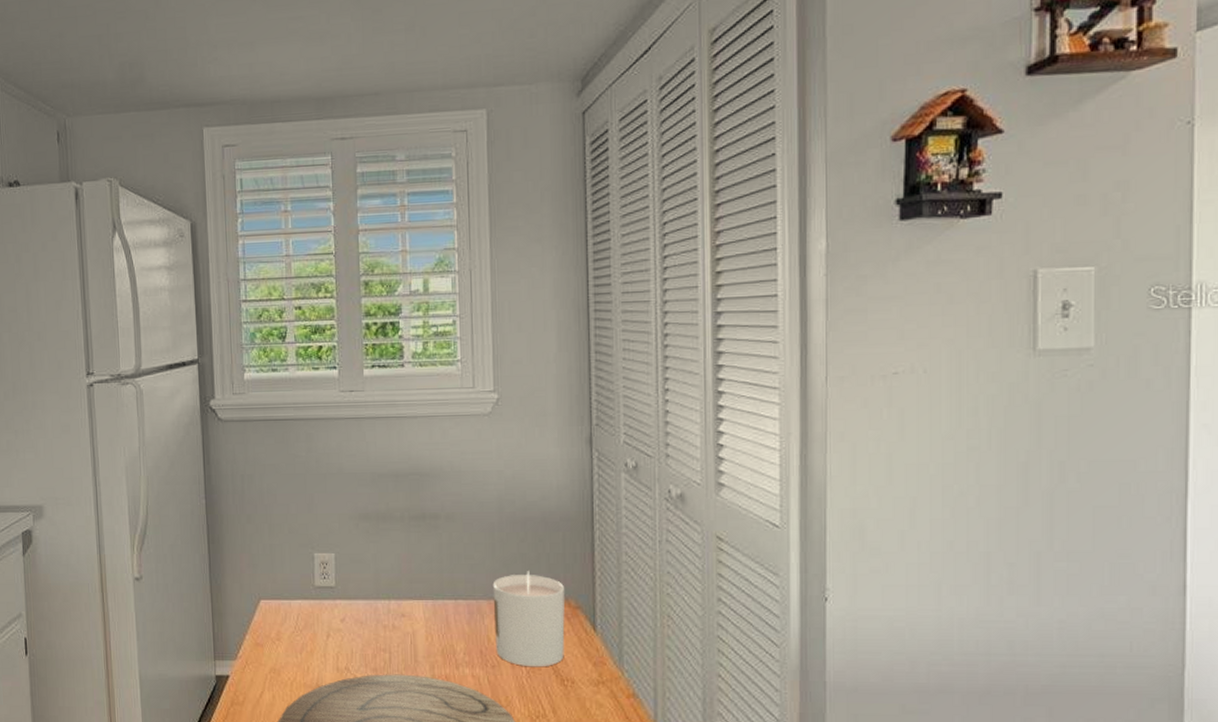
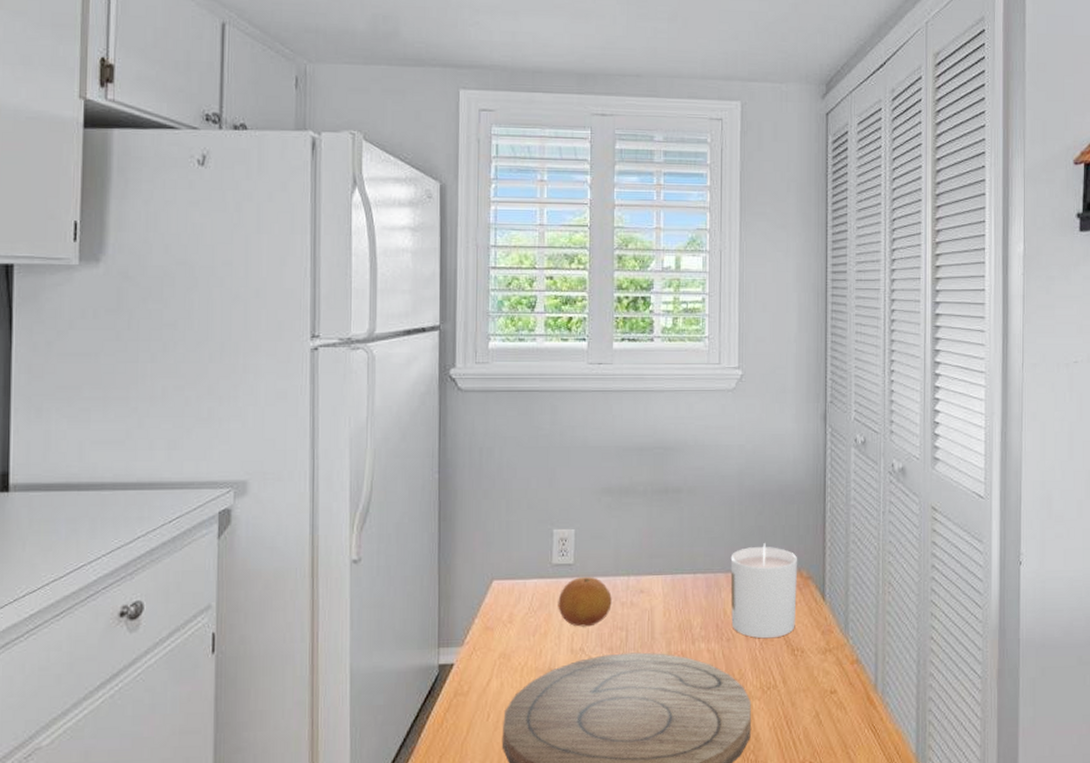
fruit: none [322,600,374,647] -> present [558,577,612,627]

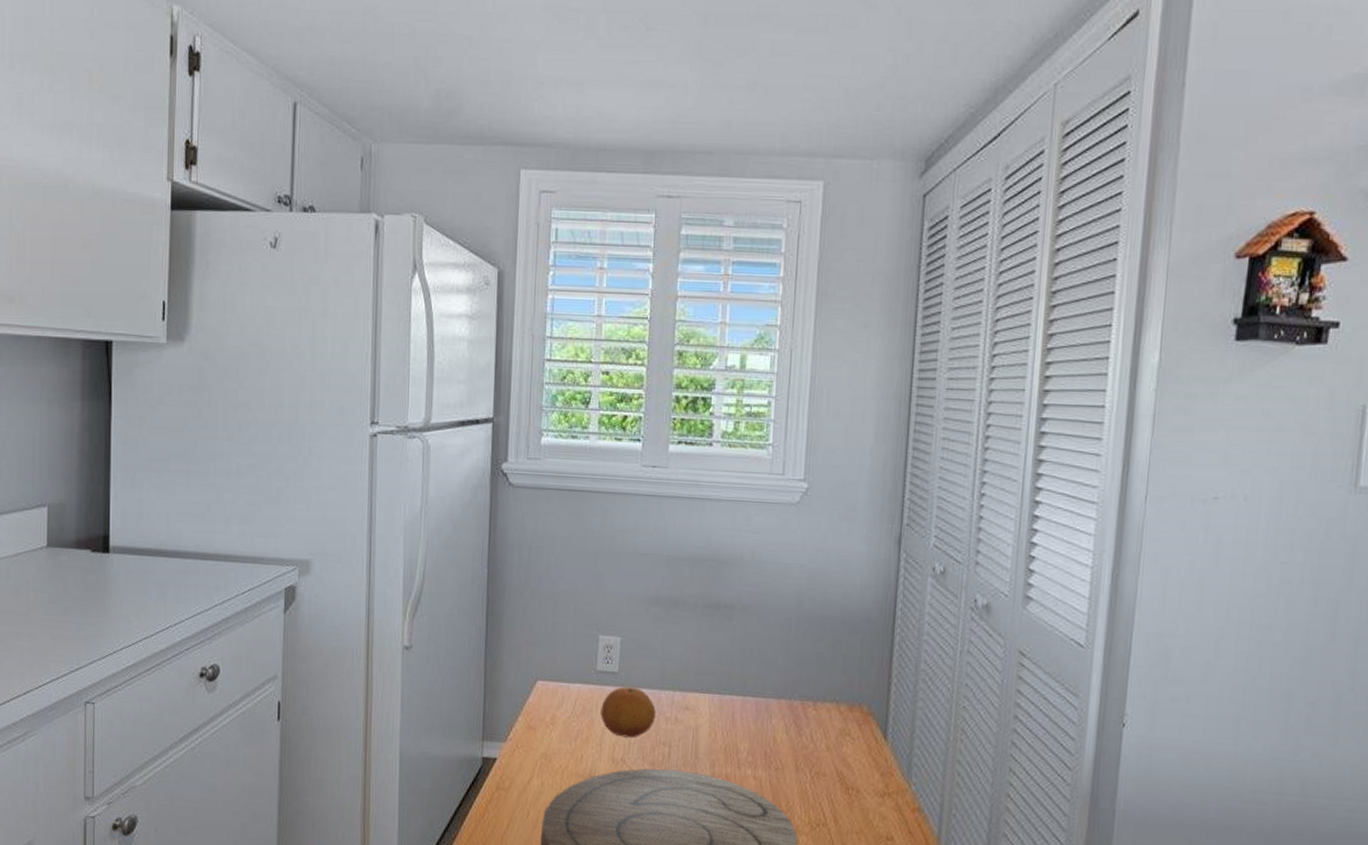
candle: present [730,543,798,639] -> none [781,672,859,774]

